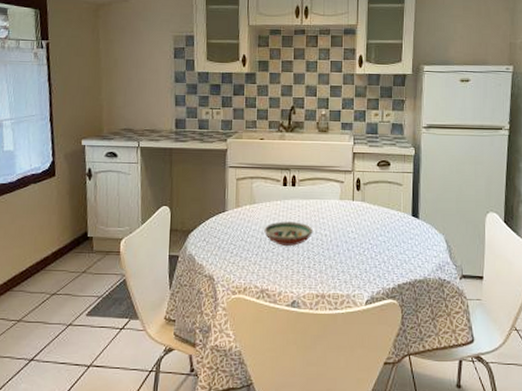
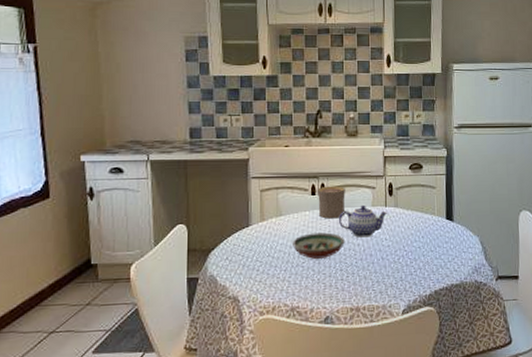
cup: none [289,178,315,209] -> present [318,185,345,219]
teapot: none [307,197,355,229] -> present [338,204,388,238]

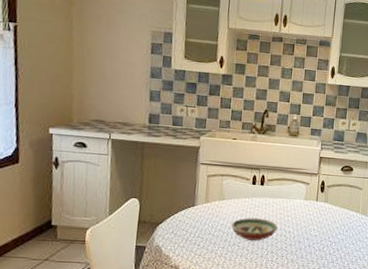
cup: present [318,185,345,219] -> none [257,177,283,207]
teapot: present [338,204,388,238] -> none [273,197,318,226]

